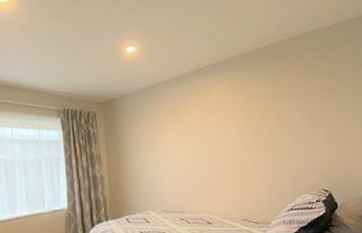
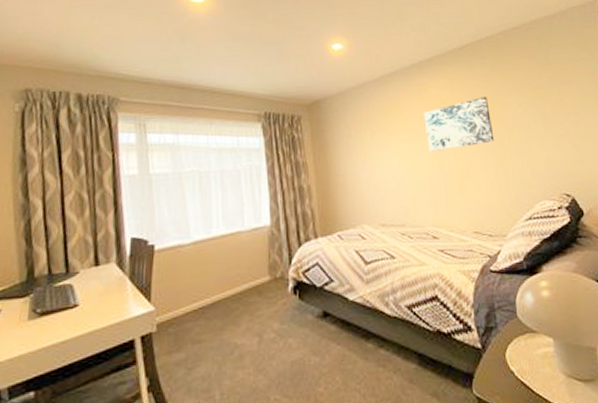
wall art: none [205,101,267,150] -> present [423,97,495,153]

